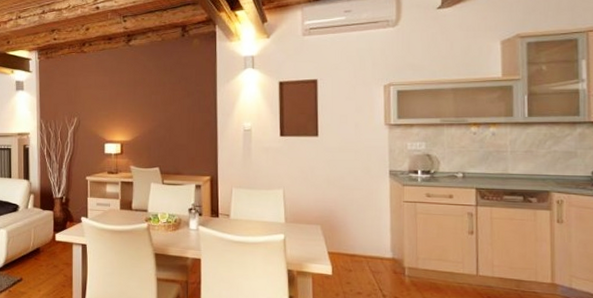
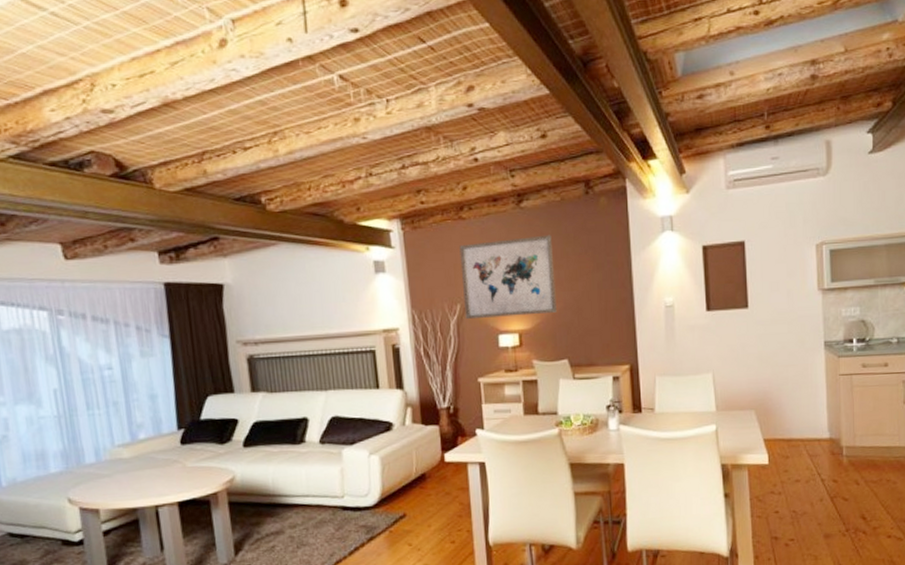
wall art: none [79,67,153,130] -> present [459,234,557,319]

